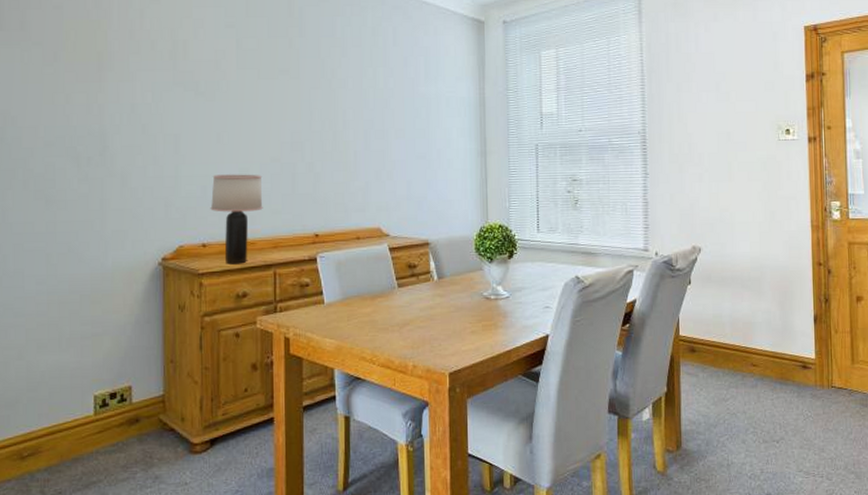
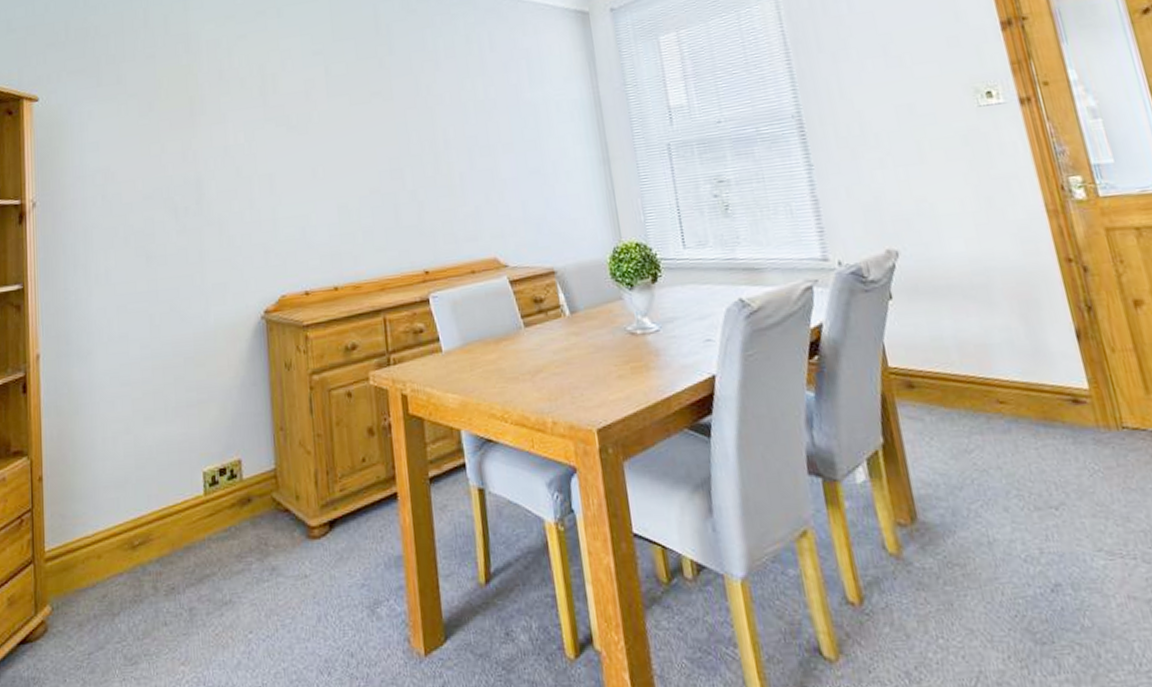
table lamp: present [210,174,263,265] -> none [310,209,366,313]

